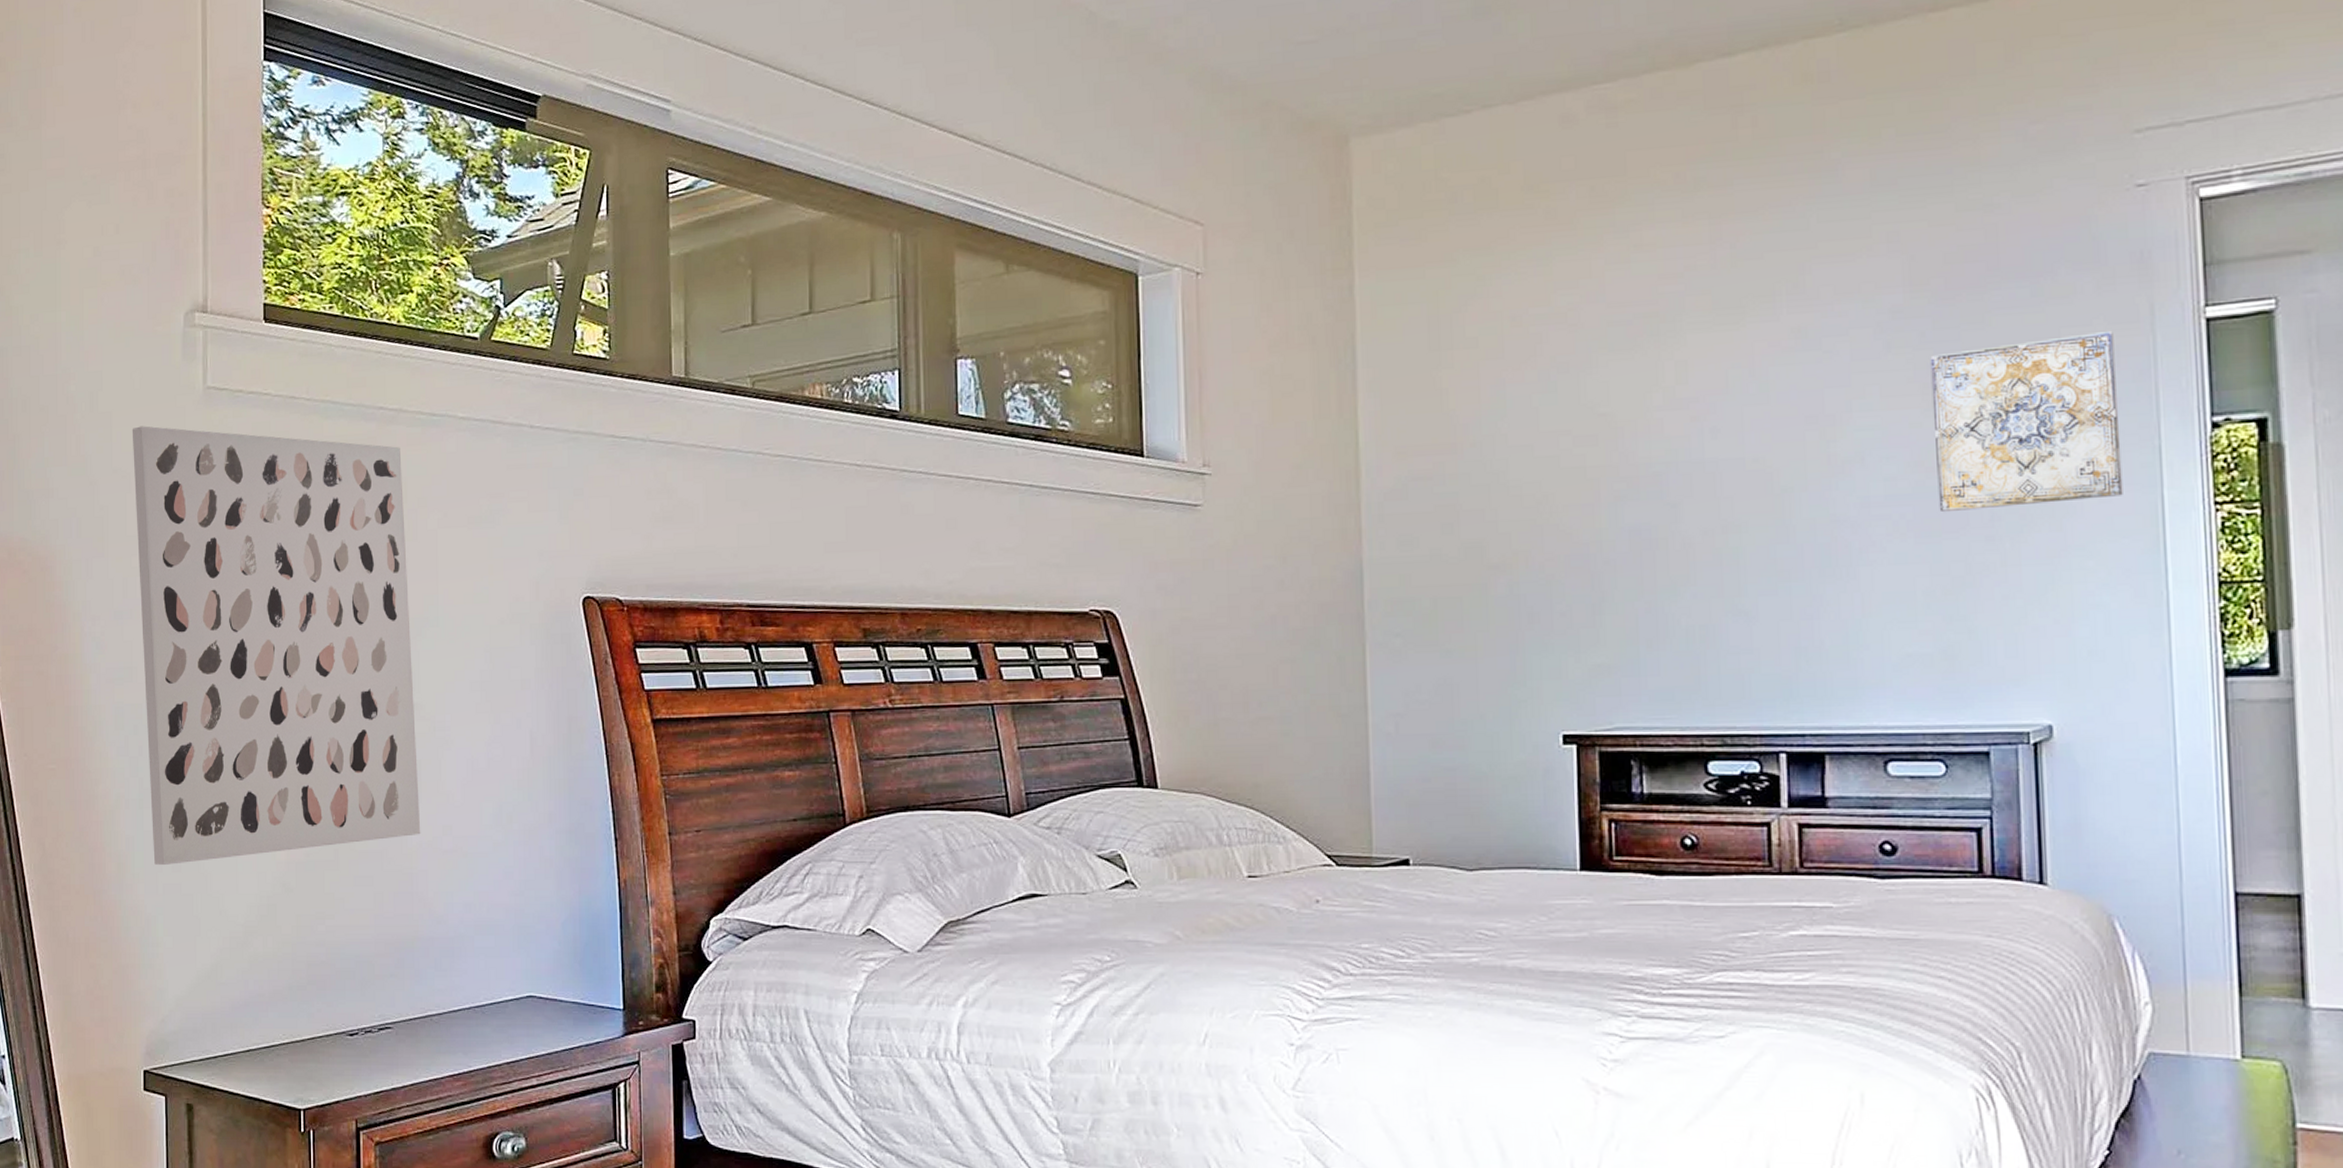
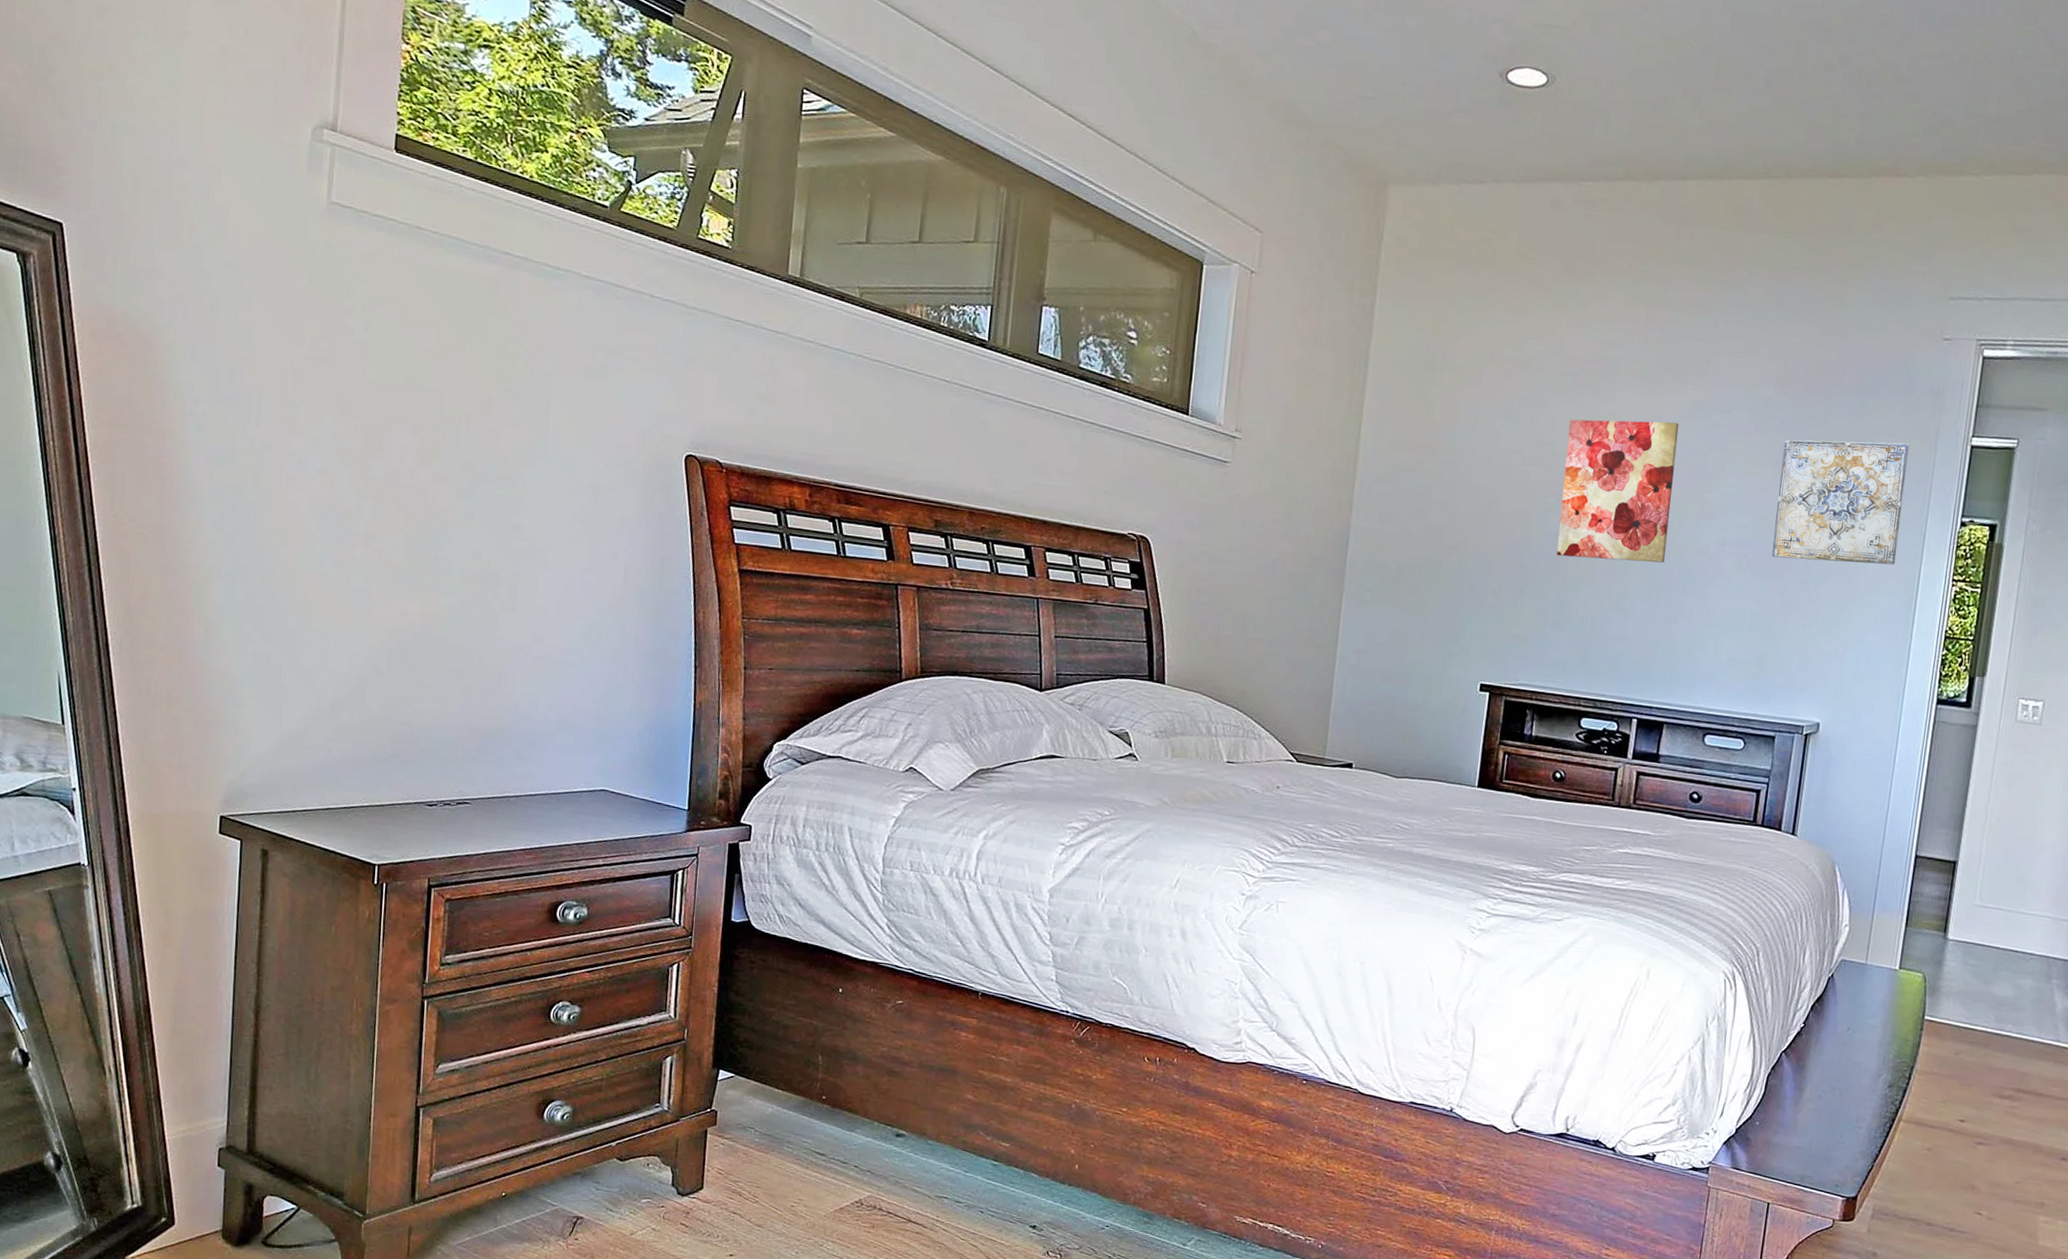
wall art: present [132,426,421,865] -> none [243,226,523,640]
wall art: none [1629,359,1790,556] -> present [1557,419,1679,563]

